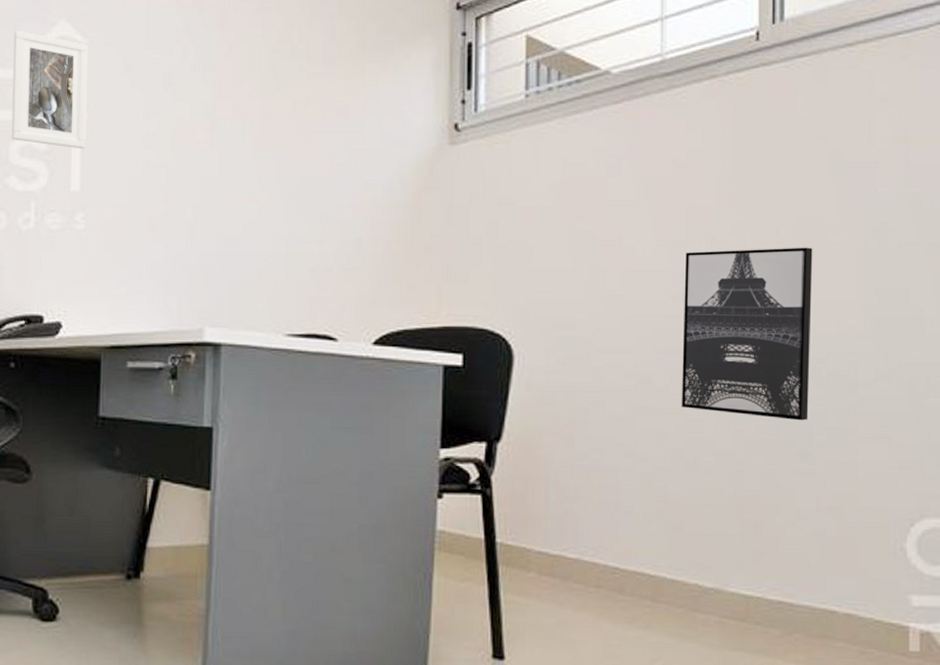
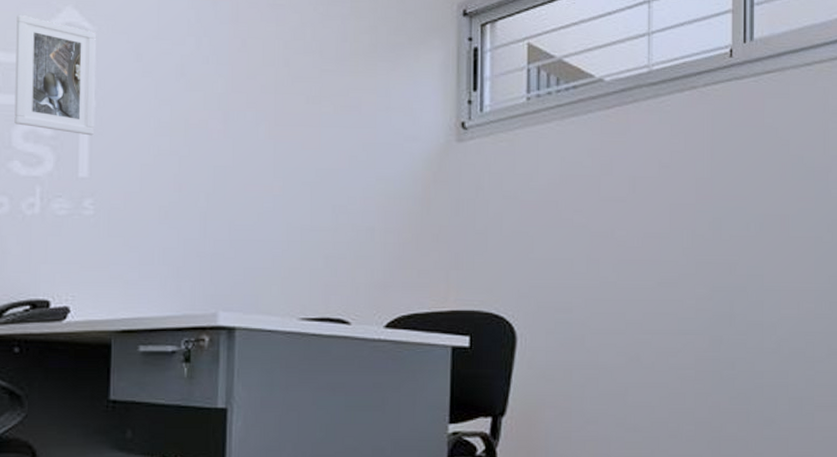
wall art: present [681,247,813,421] -> none [665,240,778,393]

